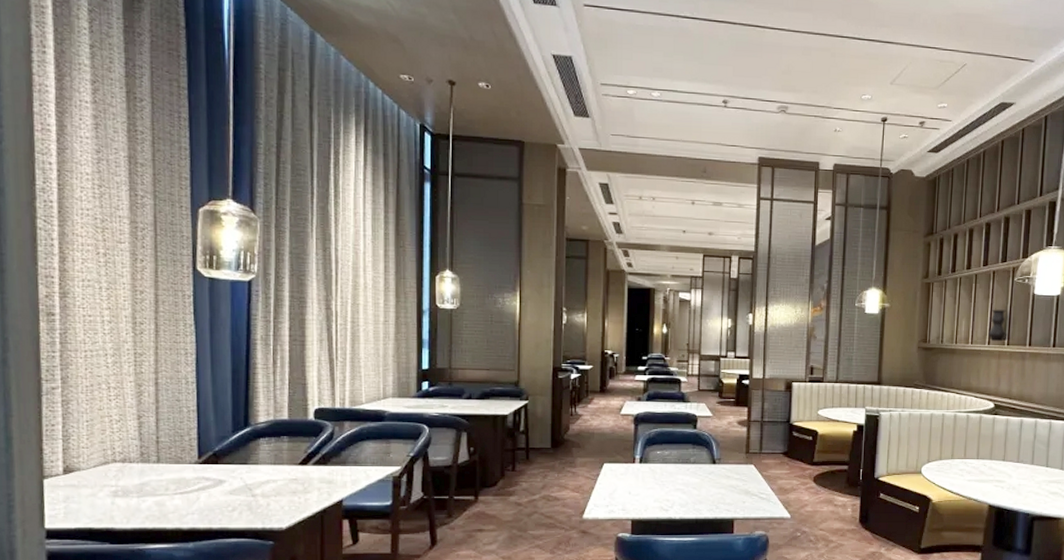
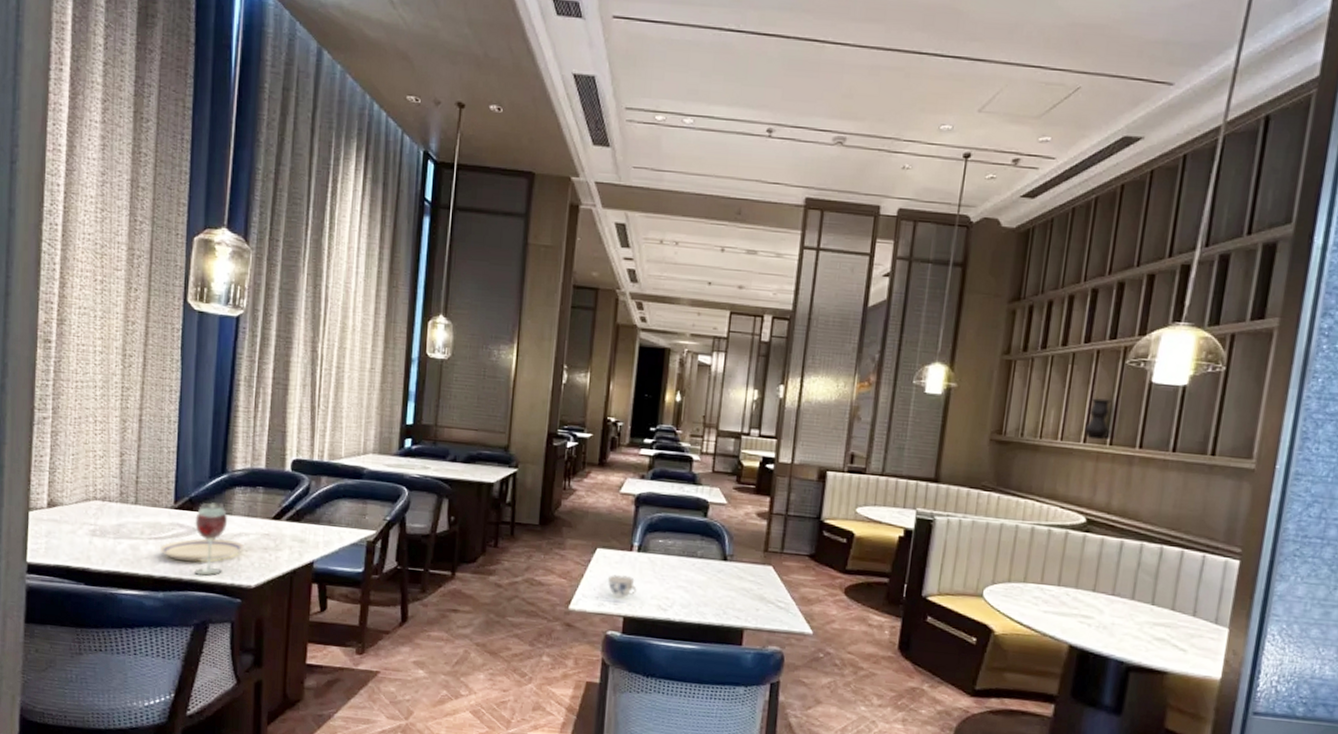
plate: none [187,488,273,511] -> present [160,539,244,562]
wineglass: none [220,453,255,523] -> present [194,502,228,576]
teacup: none [616,485,641,505] -> present [608,575,637,599]

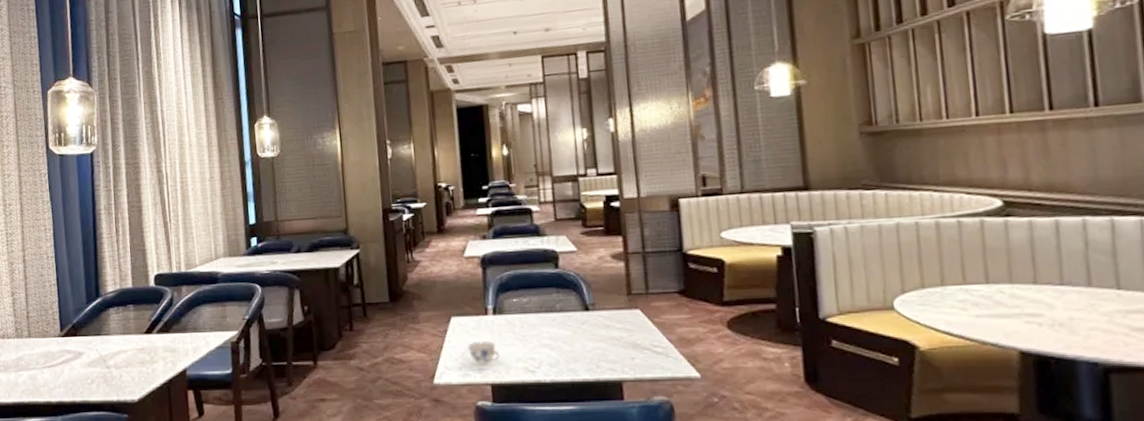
plate: present [160,539,244,562] -> none [54,359,124,384]
wineglass: present [194,502,228,576] -> none [79,324,108,396]
vase: present [1084,398,1112,440] -> none [973,62,1006,111]

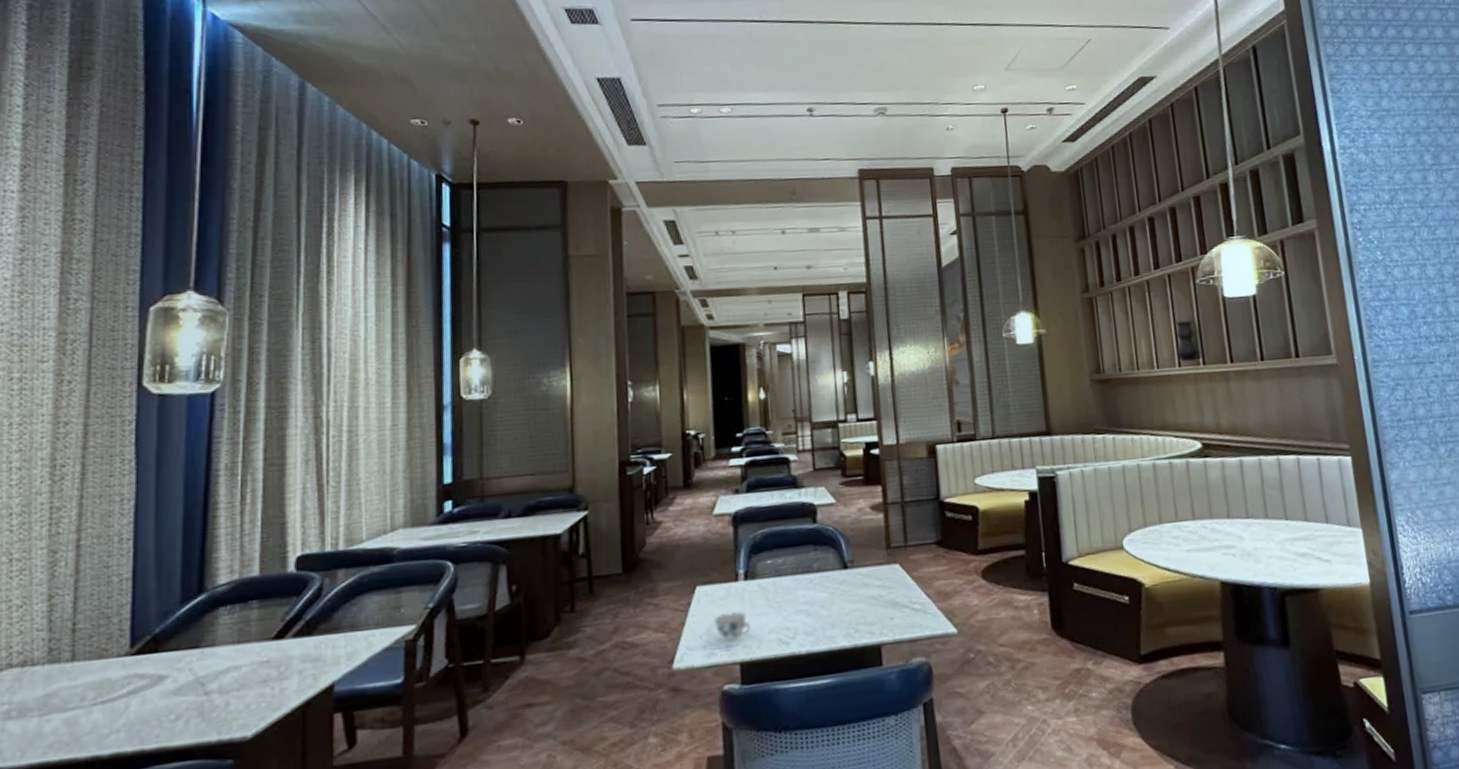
vase: none [973,62,1006,111] -> present [1175,320,1200,363]

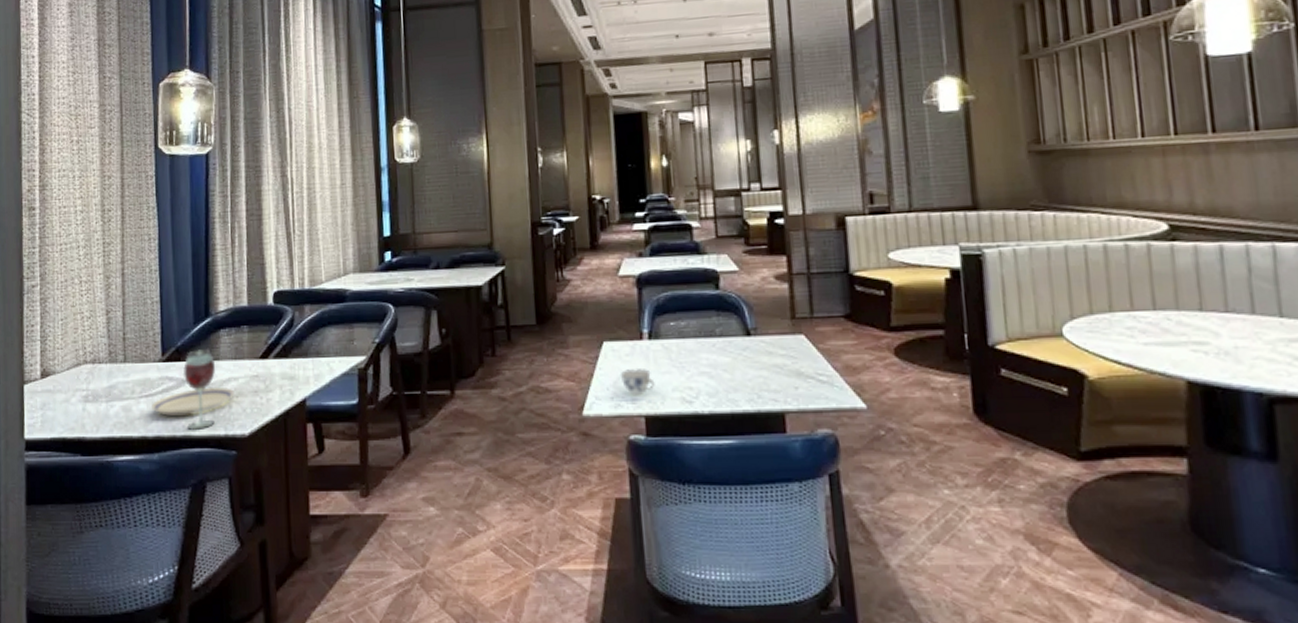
plate: none [110,679,234,726] -> present [152,388,234,416]
wineglass: none [160,632,210,740] -> present [182,348,216,430]
vase: present [1175,320,1200,363] -> none [1139,83,1170,132]

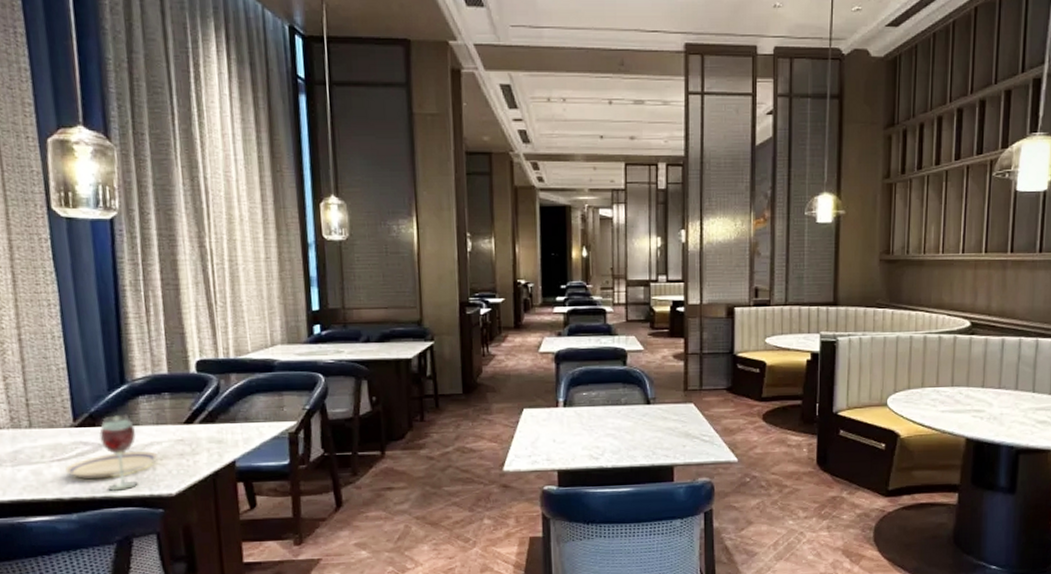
teacup: present [621,369,655,396] -> none [538,431,567,454]

